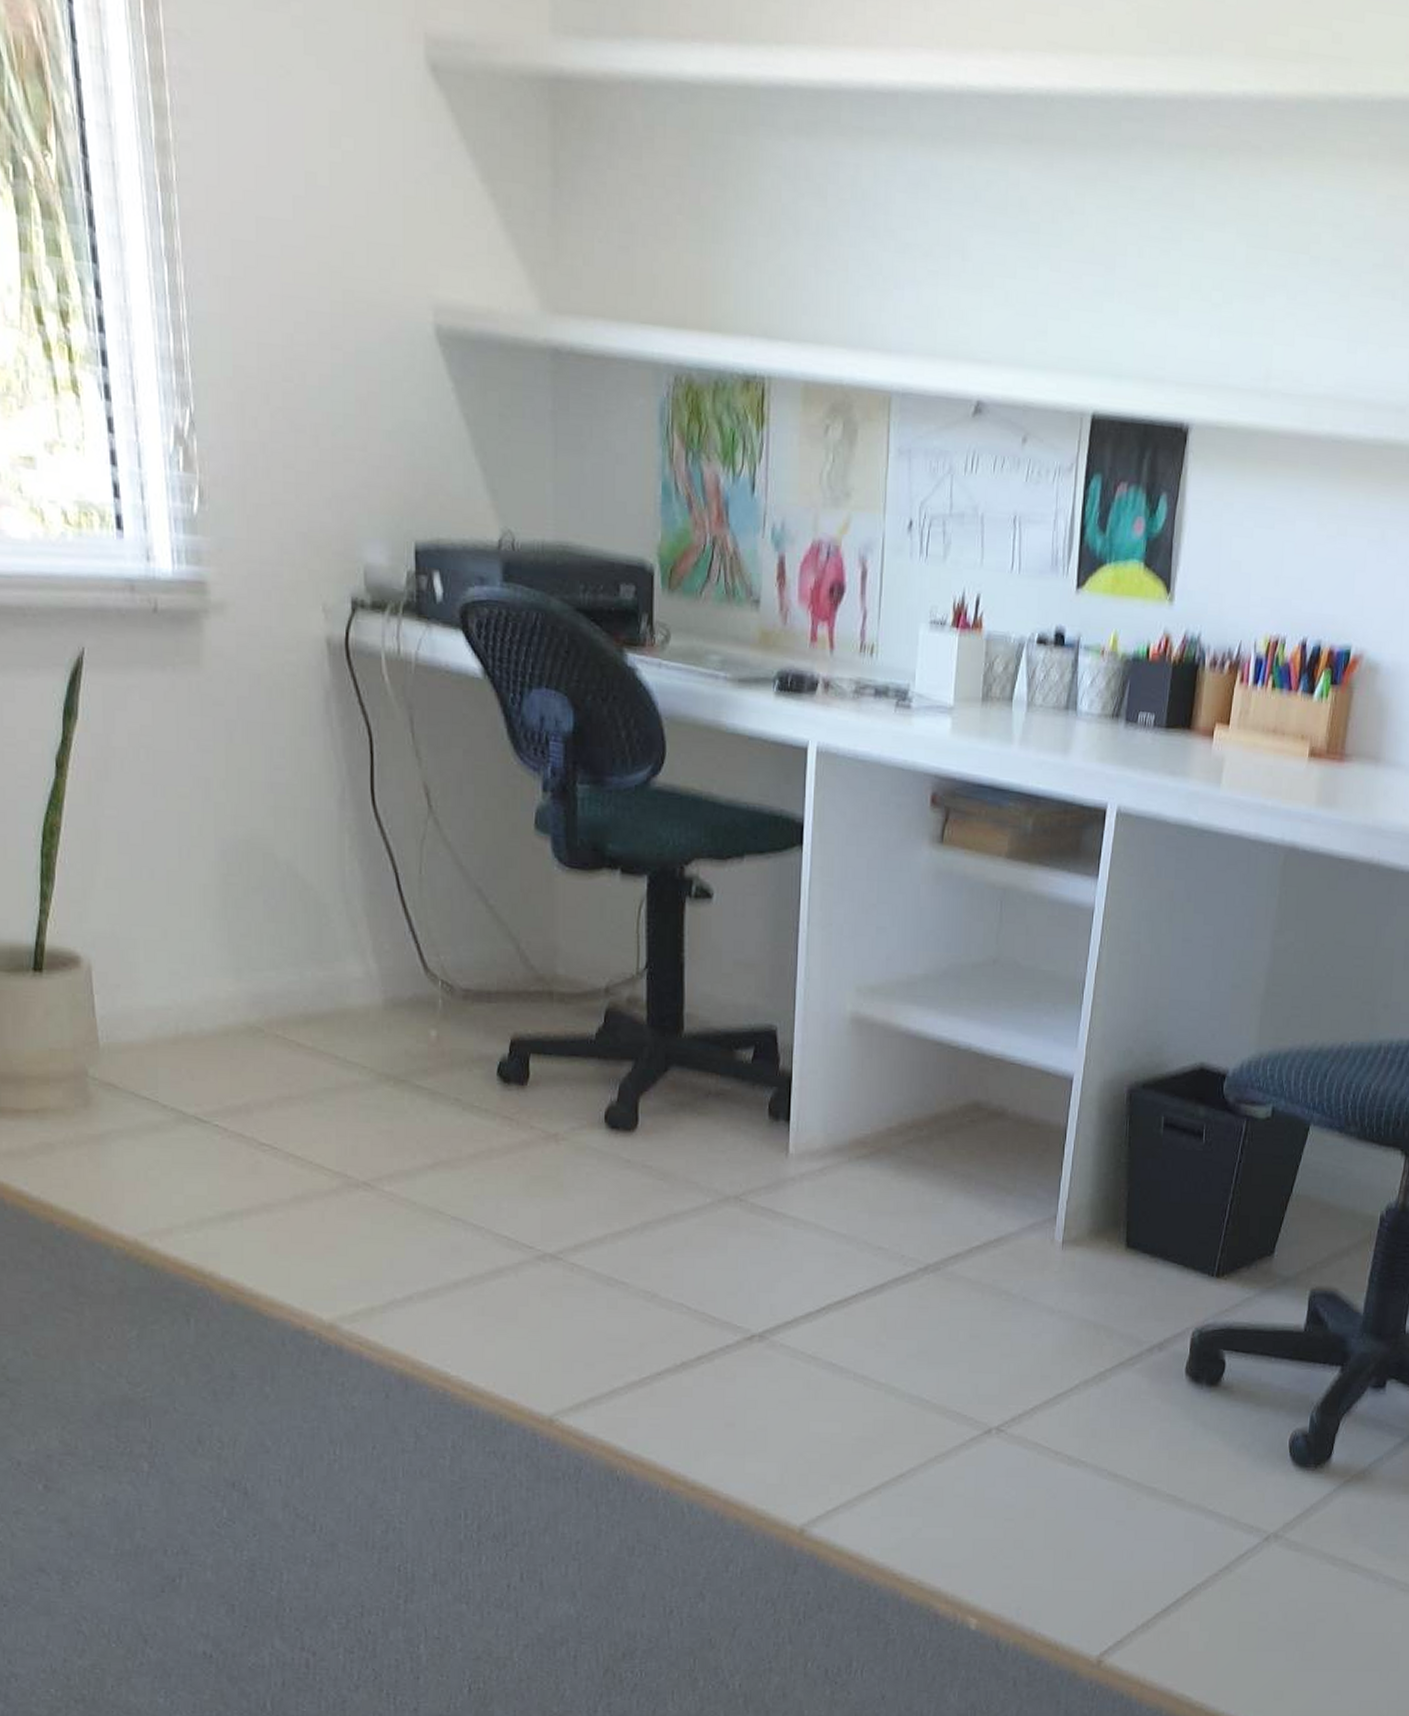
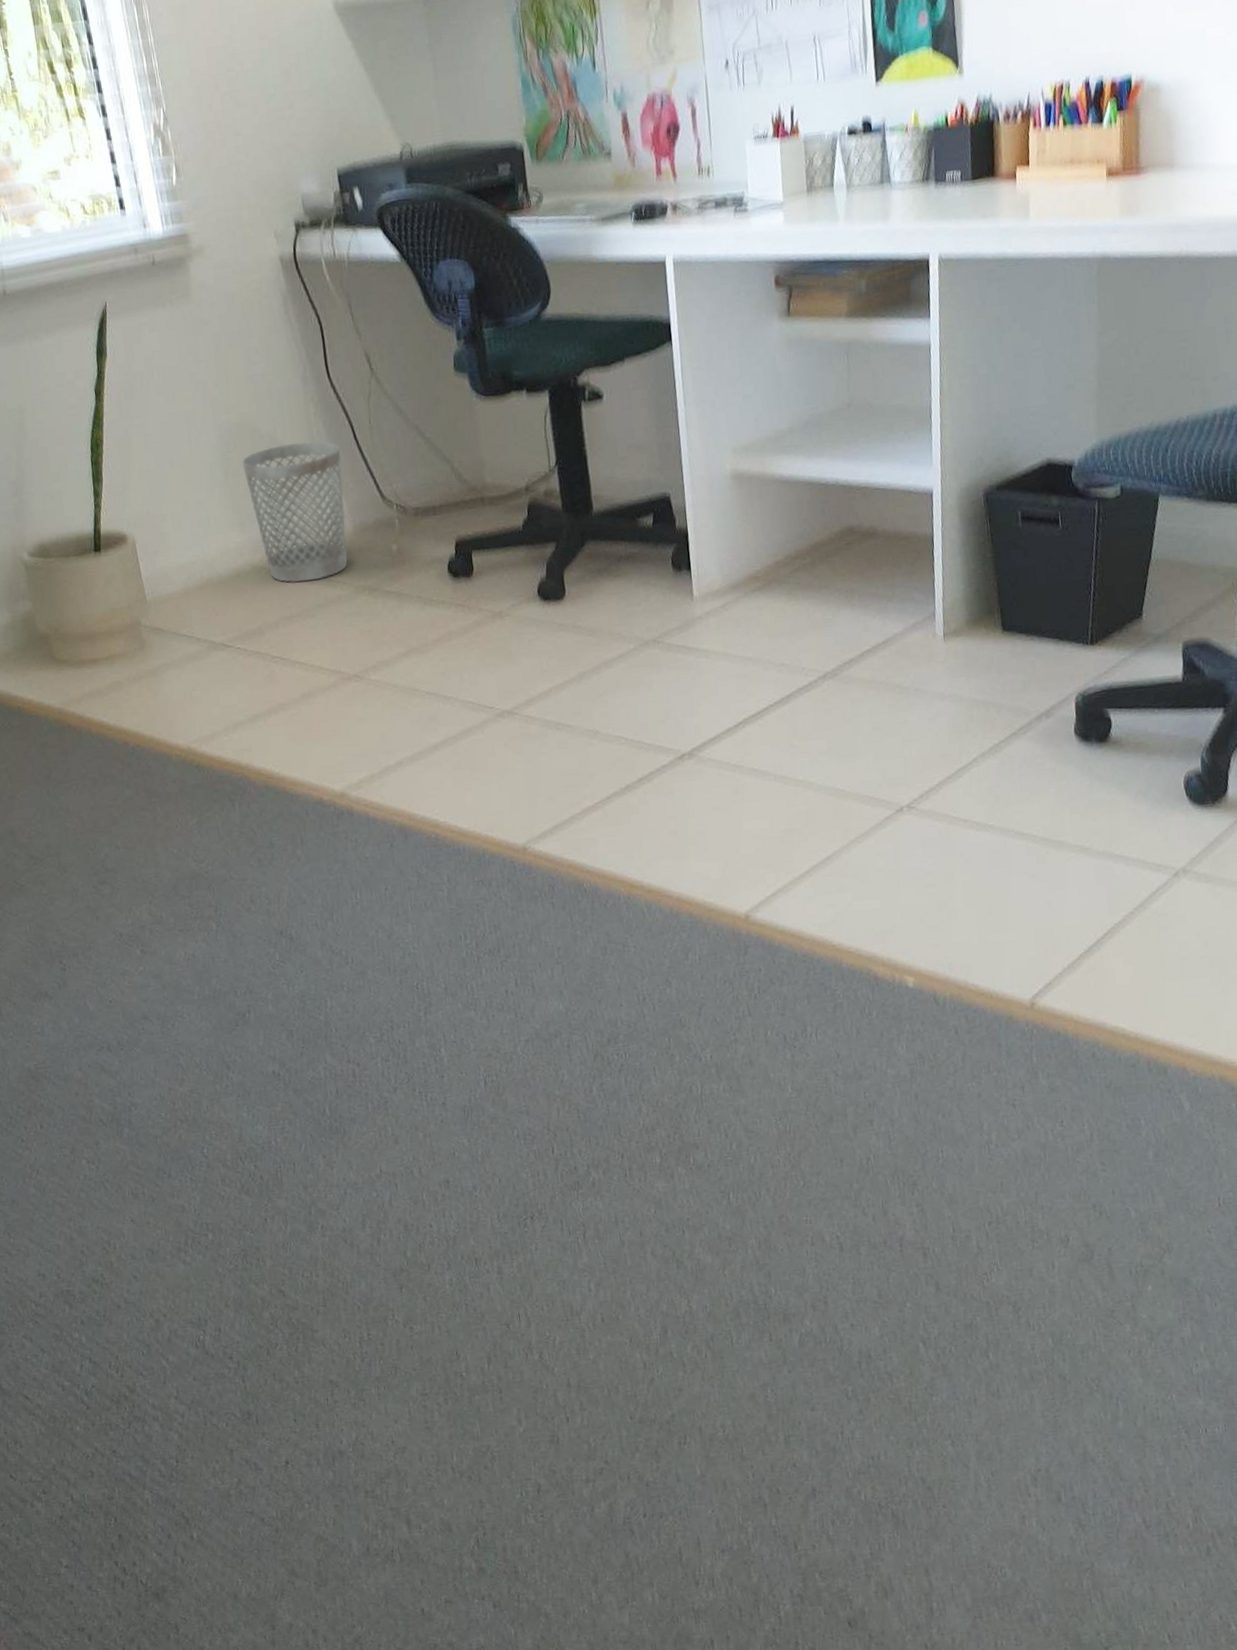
wastebasket: none [246,879,378,1057] -> present [241,441,348,583]

